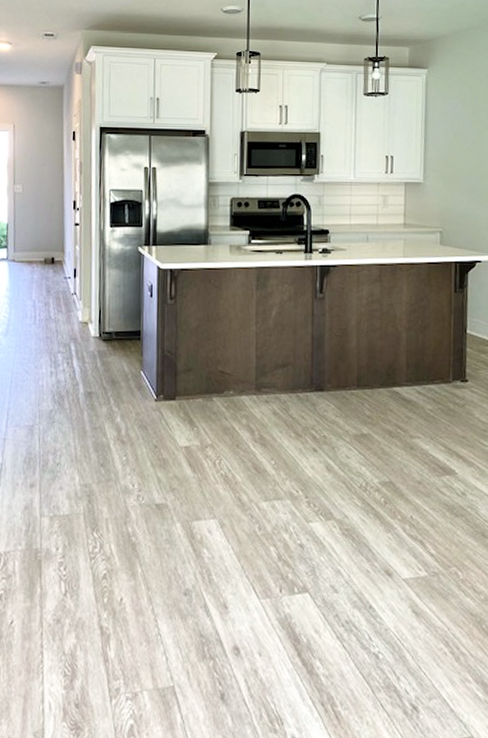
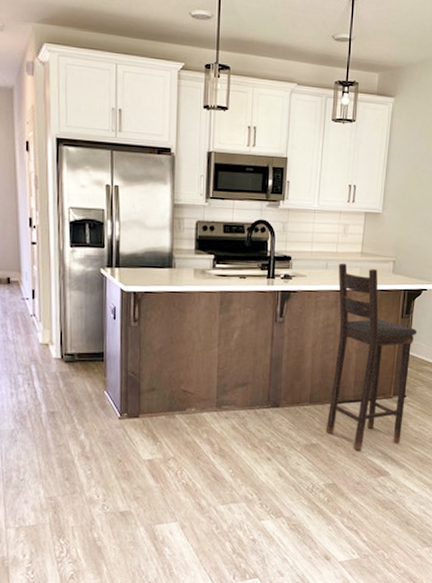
bar stool: none [377,235,475,444] -> present [325,263,418,451]

